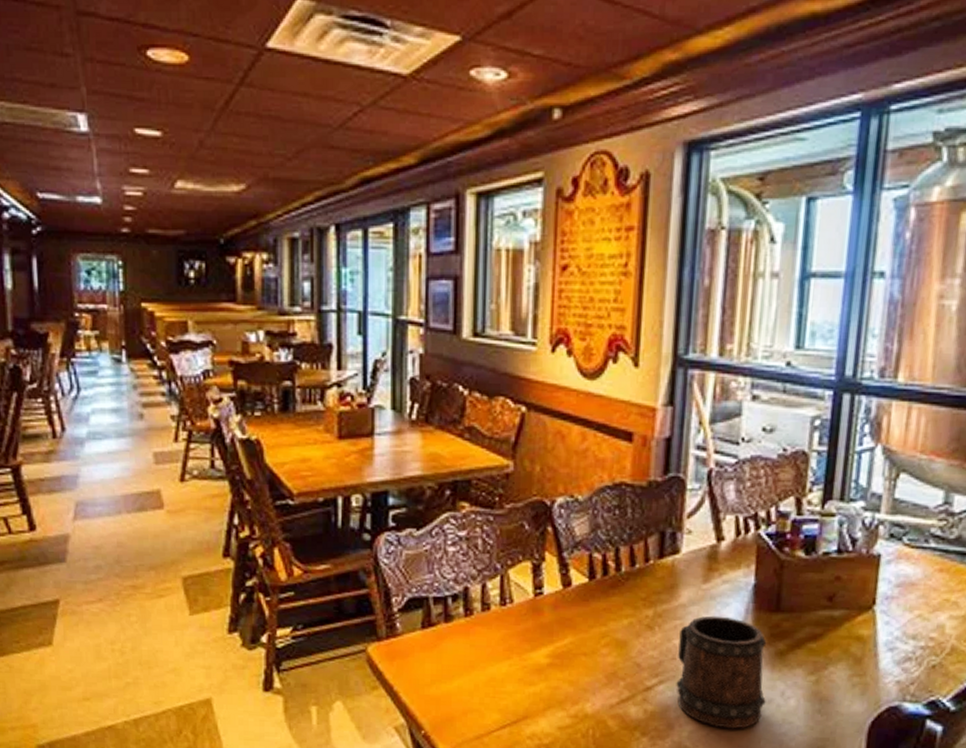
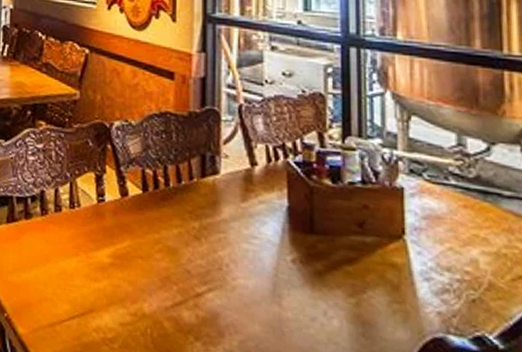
beer mug: present [676,615,767,729] -> none [224,232,310,344]

